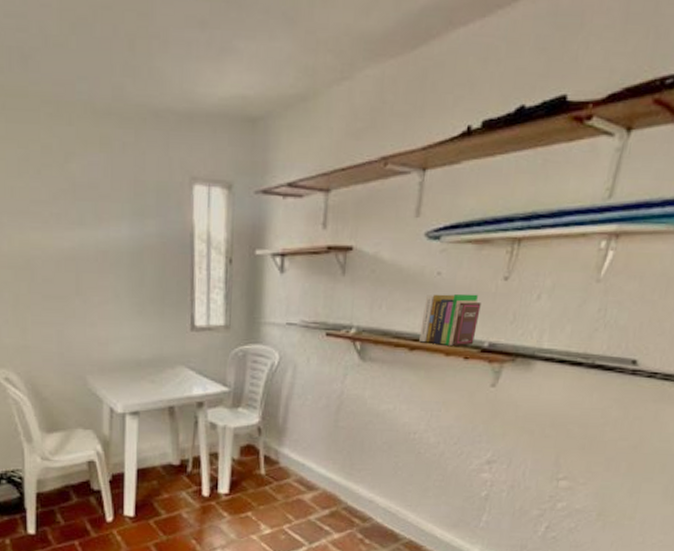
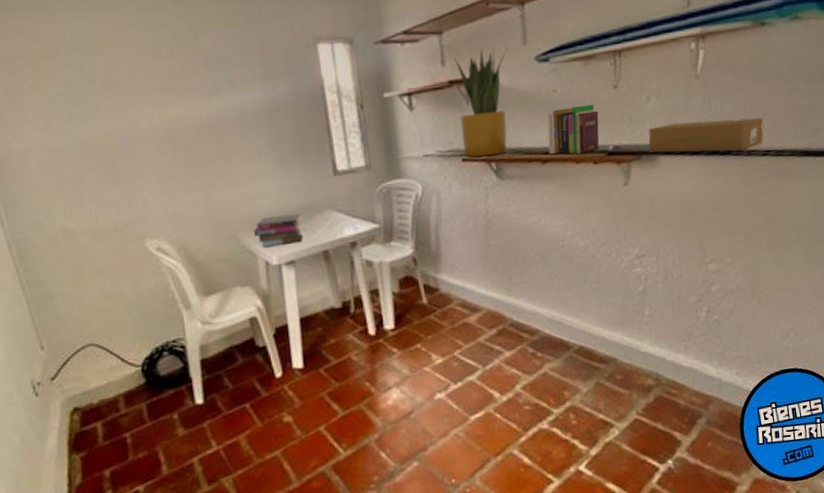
books: none [102,363,153,394] -> present [254,213,303,248]
planter: none [330,215,396,335] -> present [454,48,507,158]
box: none [526,328,661,369] -> present [648,117,765,153]

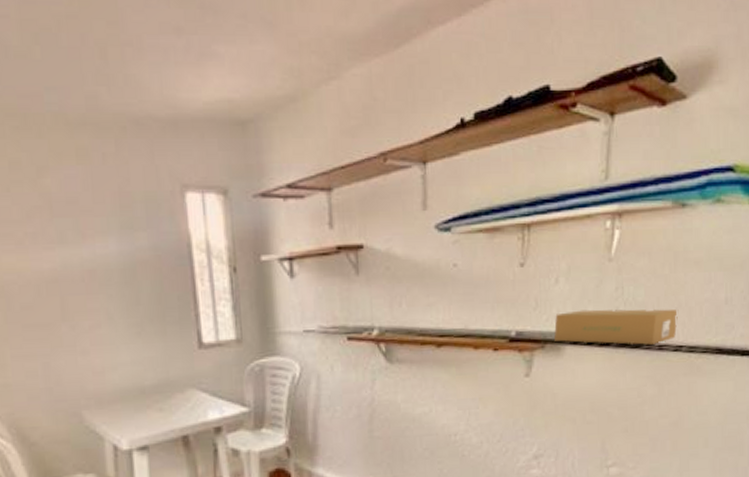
books: present [254,213,303,248] -> none [101,390,160,429]
planter: present [454,48,507,158] -> none [344,211,404,336]
books: present [547,104,599,155] -> none [444,283,502,339]

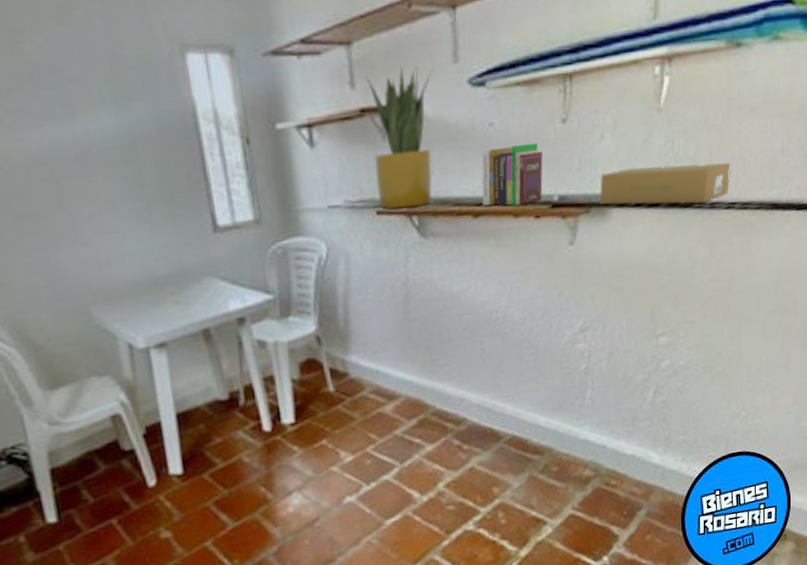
planter: none [344,211,404,336] -> present [367,66,433,210]
books: none [444,283,502,339] -> present [481,142,543,207]

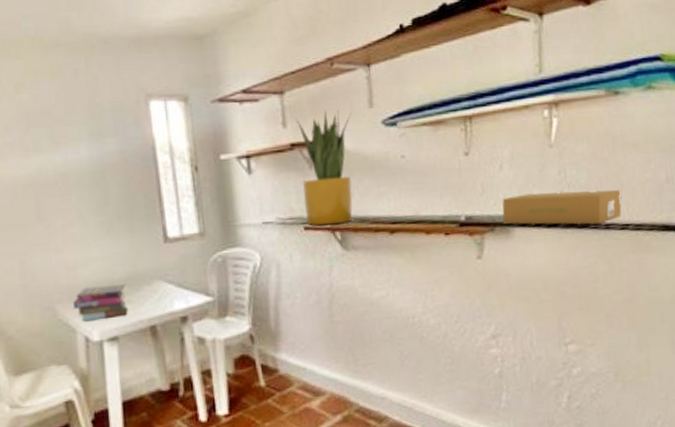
books: none [111,281,176,327] -> present [73,283,128,322]
books: present [481,142,543,207] -> none [395,171,451,225]

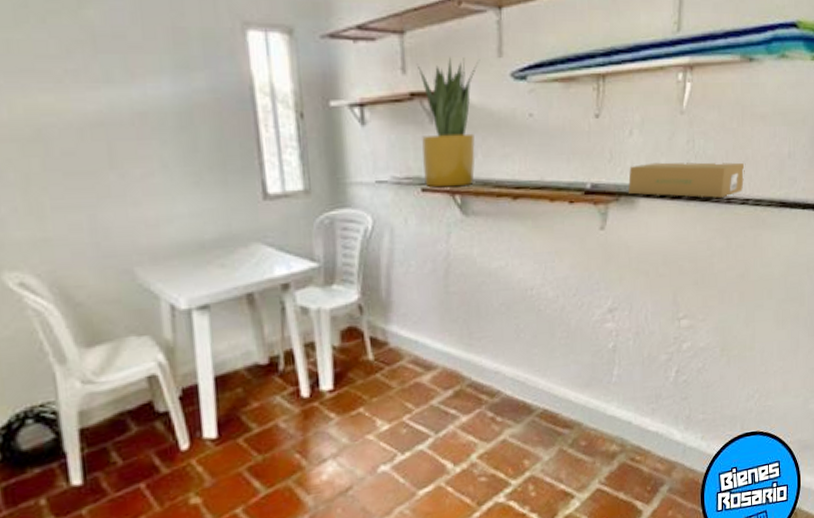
books: present [73,283,128,322] -> none [156,245,221,288]

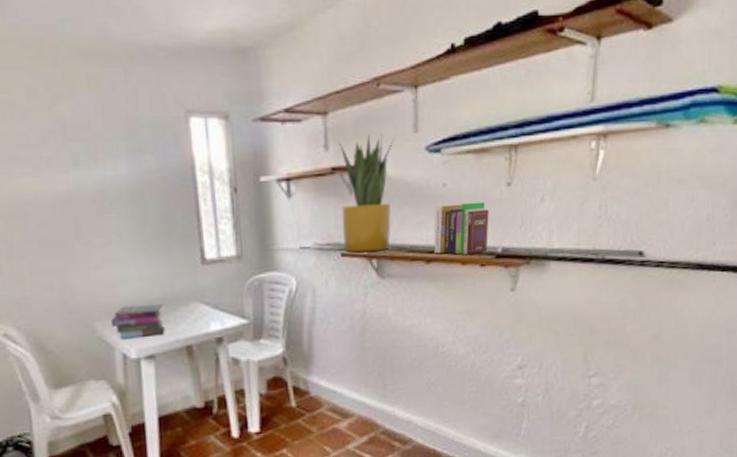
books: none [156,245,221,288] -> present [111,303,166,340]
books: none [520,134,578,191] -> present [434,202,489,255]
box: present [628,162,746,198] -> none [539,226,661,261]

